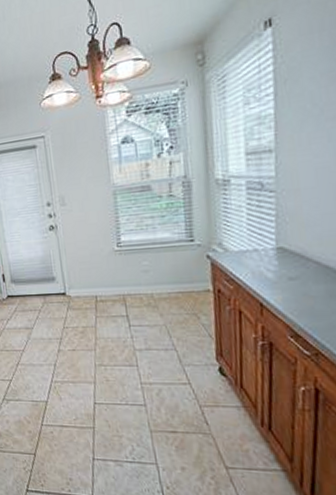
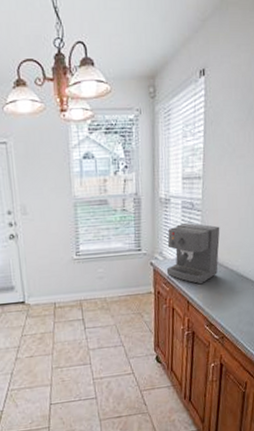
coffee maker: none [228,206,306,284] -> present [166,222,220,285]

